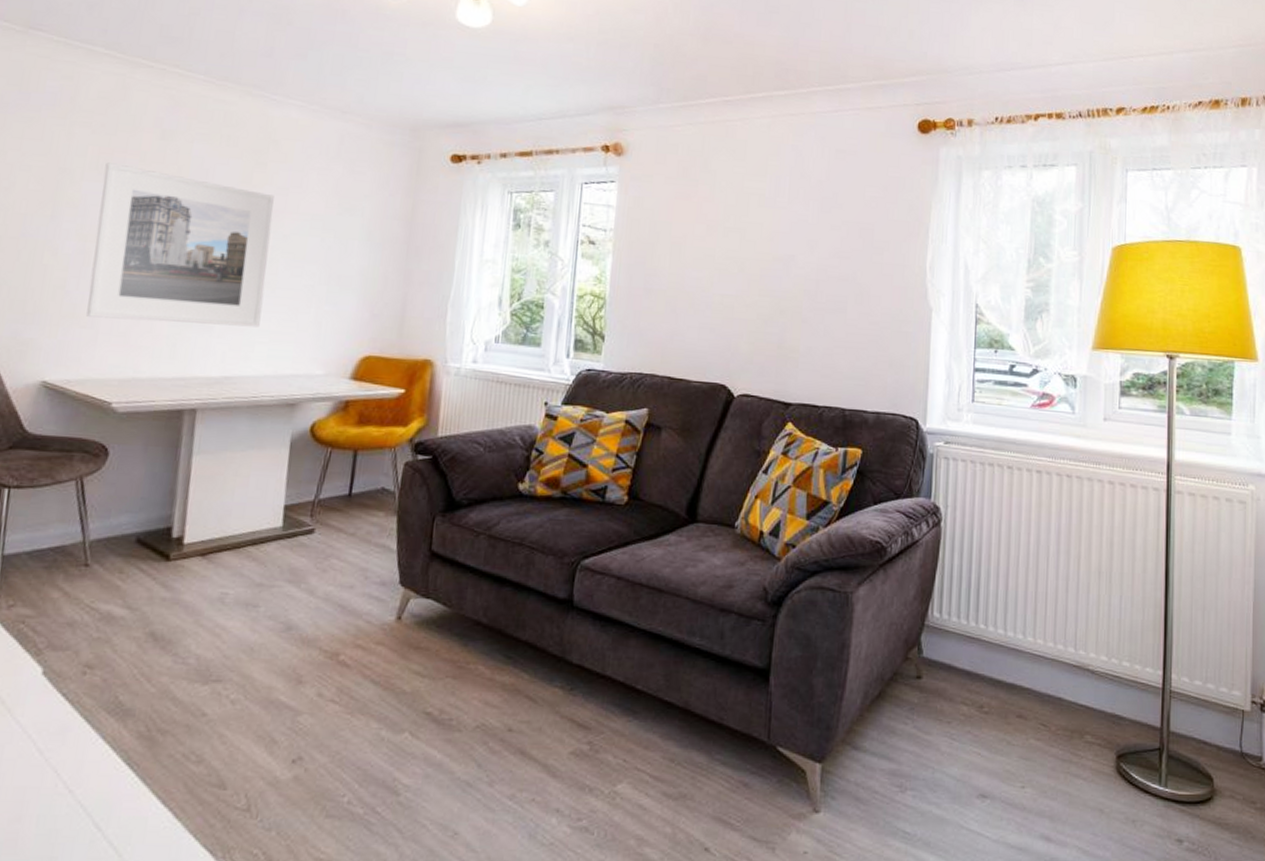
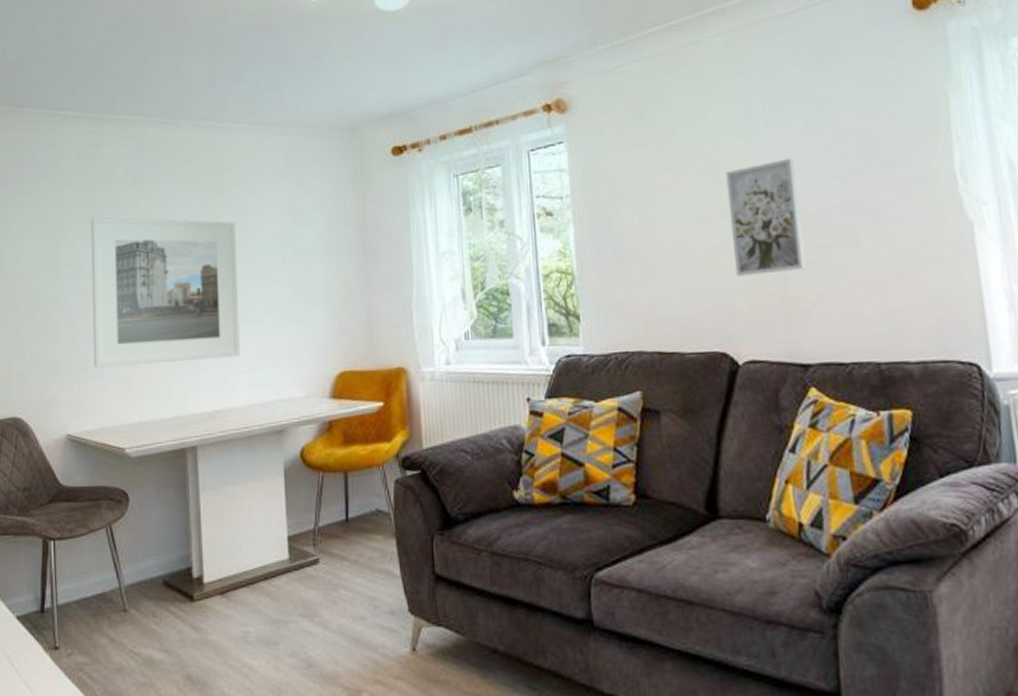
wall art: none [745,232,806,326] -> present [725,158,806,276]

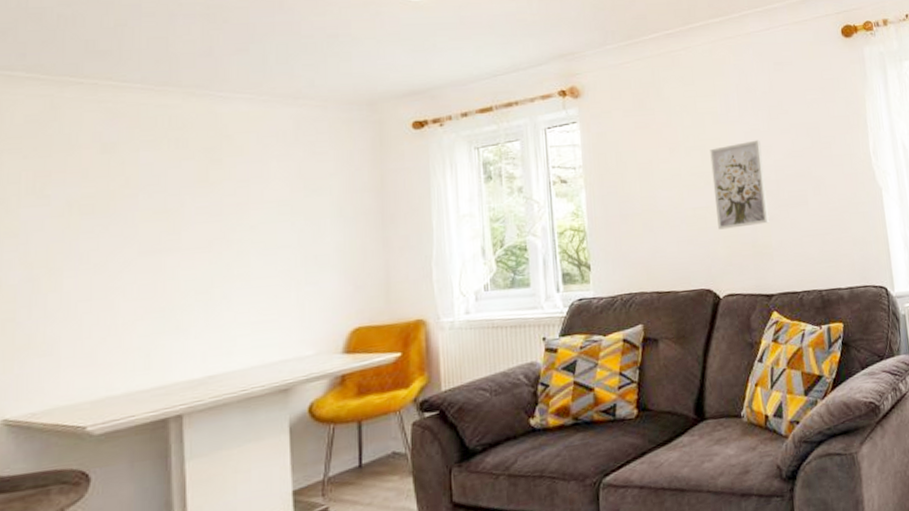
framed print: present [91,217,240,368] -> none [43,184,238,345]

